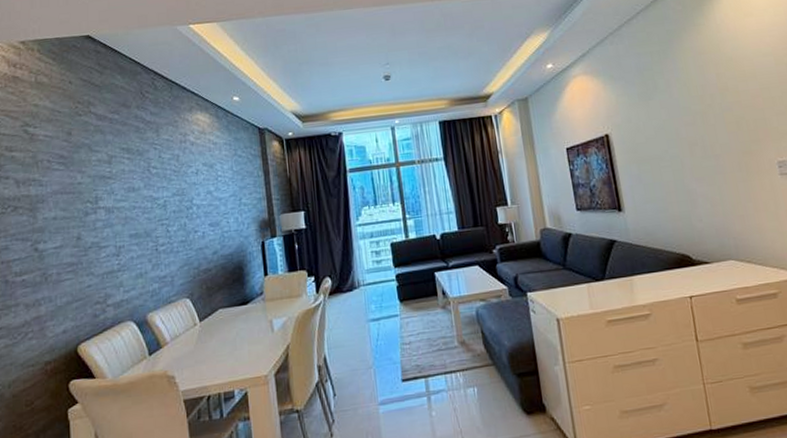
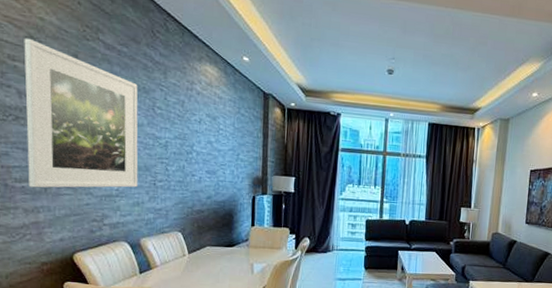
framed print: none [20,126,139,279] -> present [24,38,138,188]

